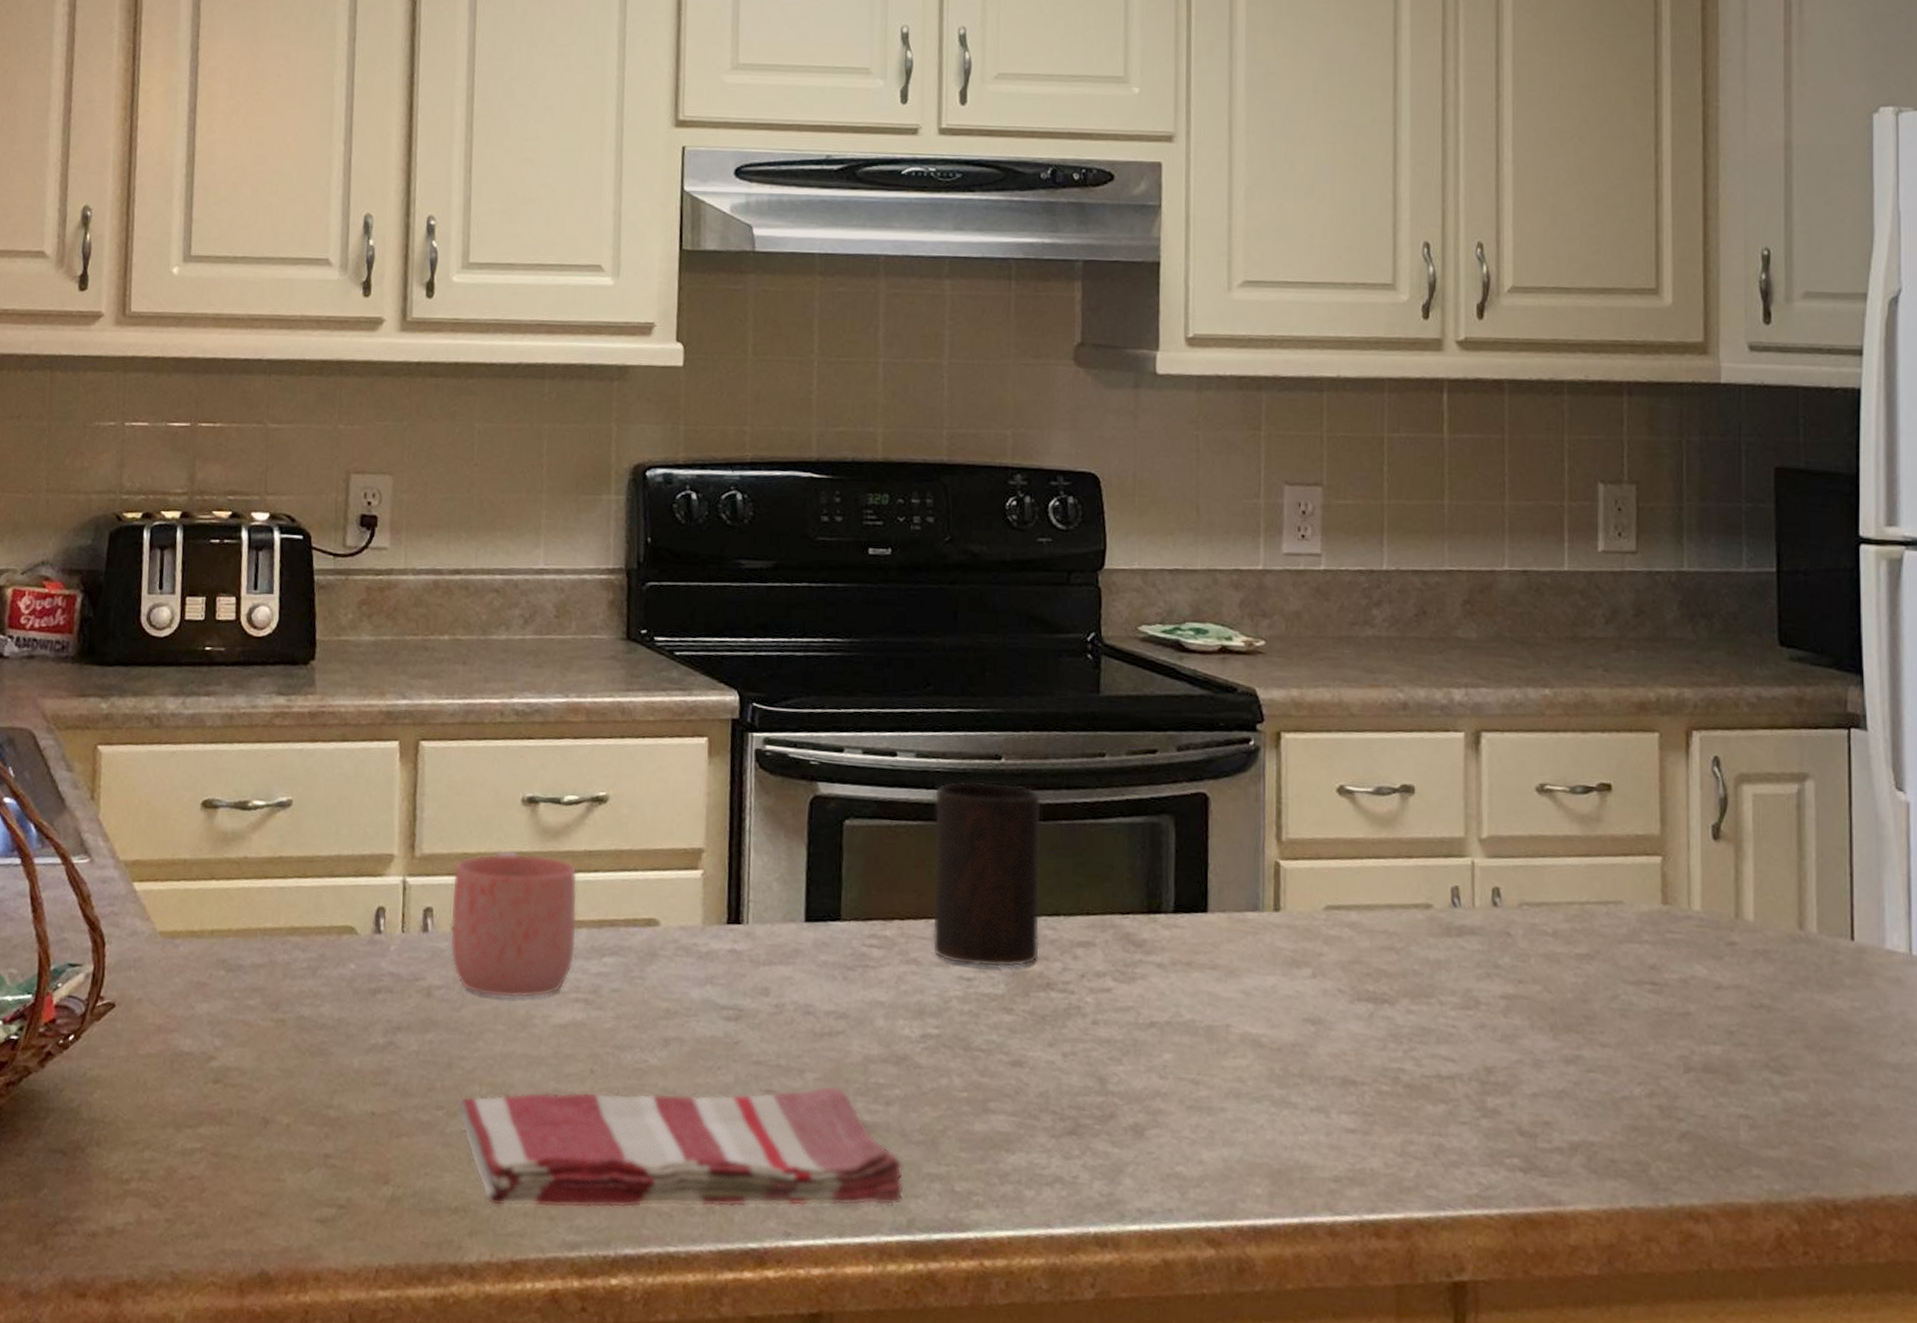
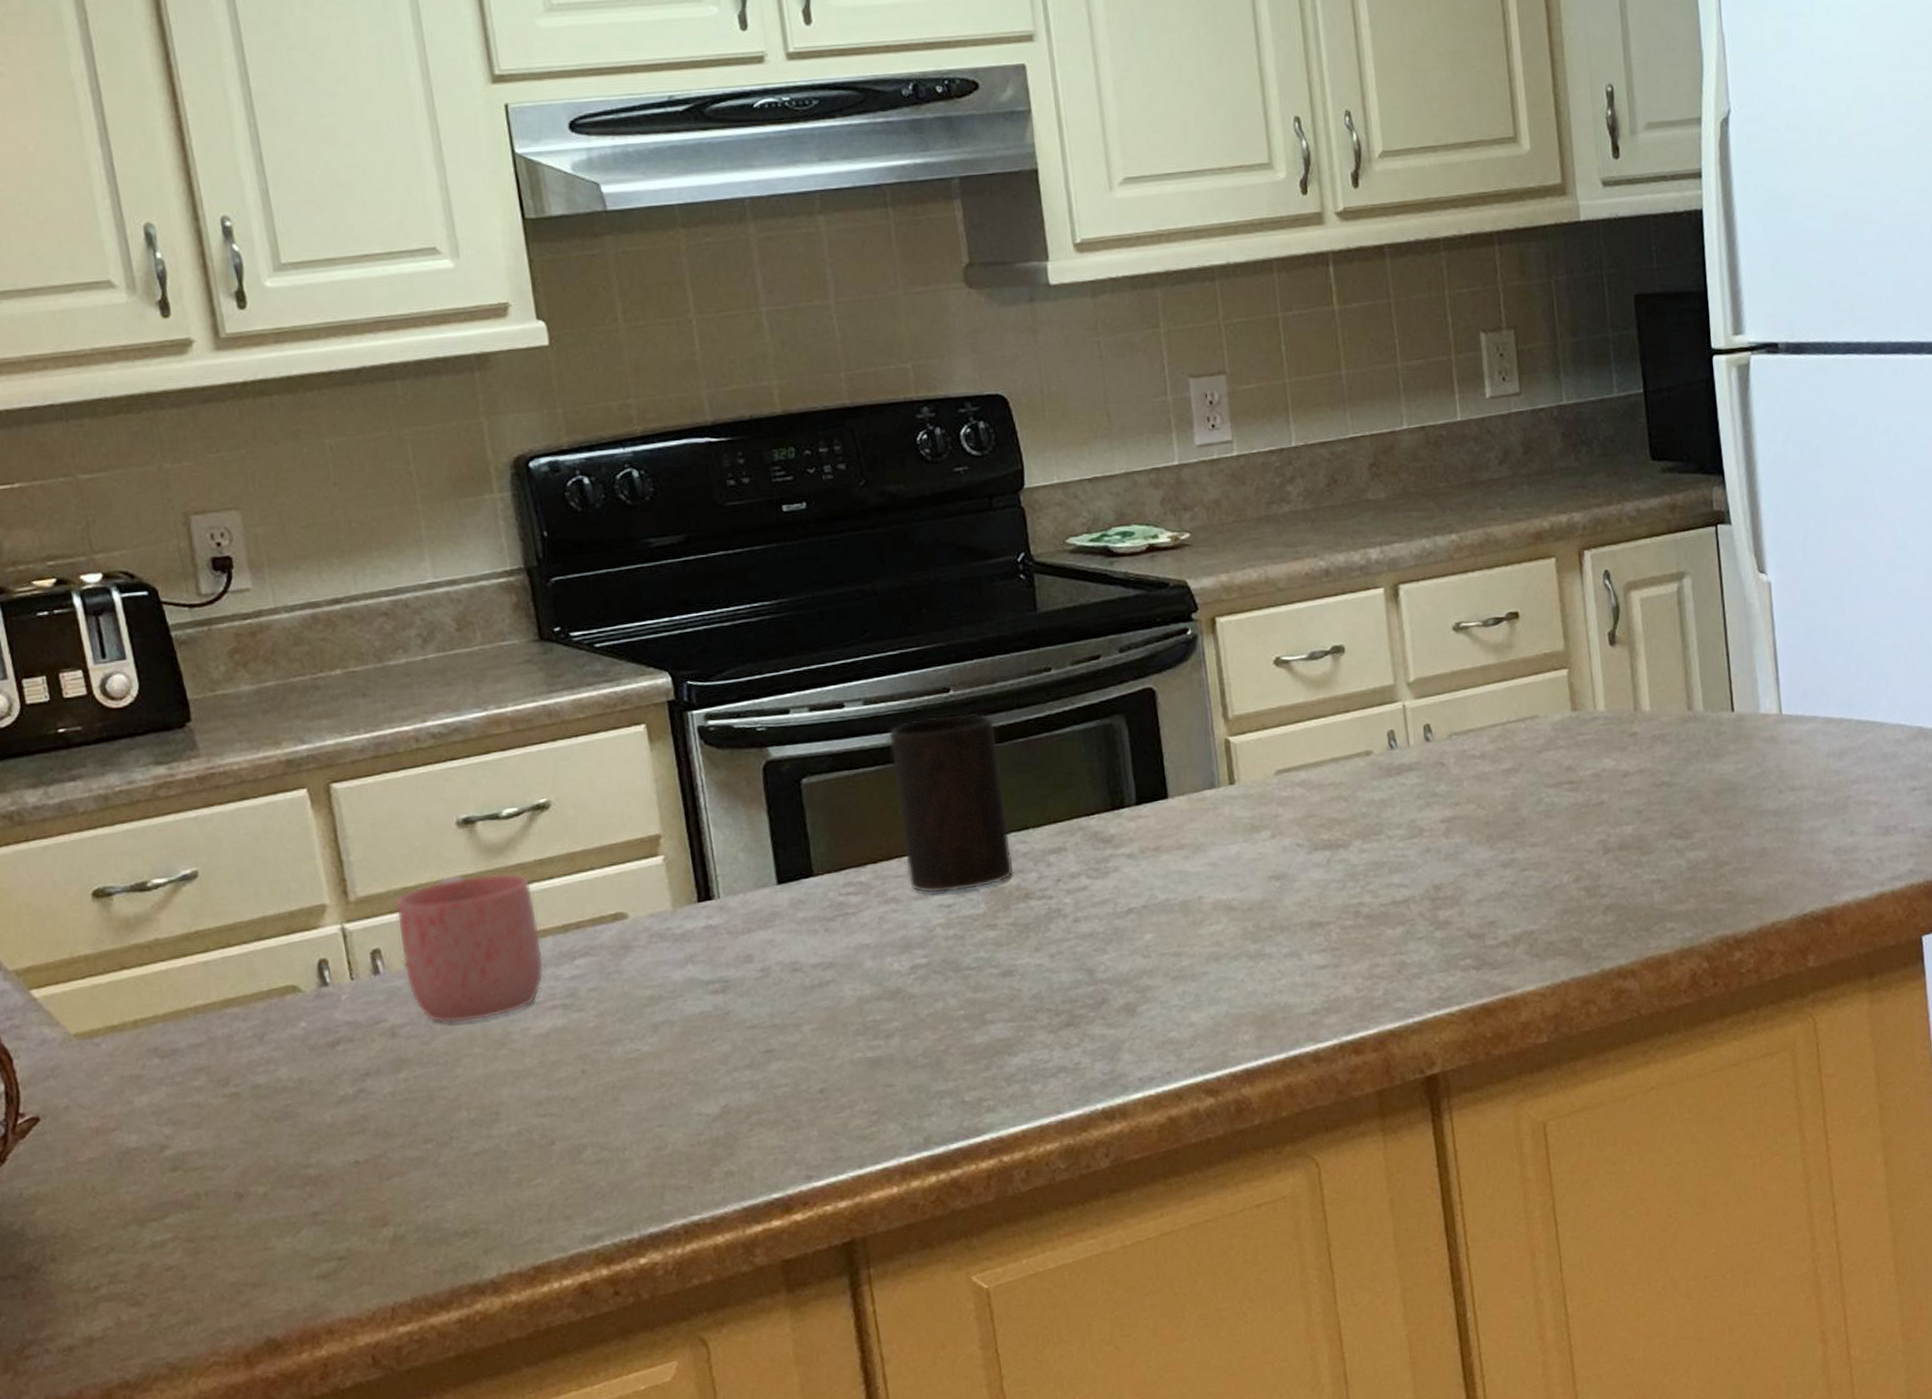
dish towel: present [457,1085,904,1208] -> none [448,1031,917,1220]

